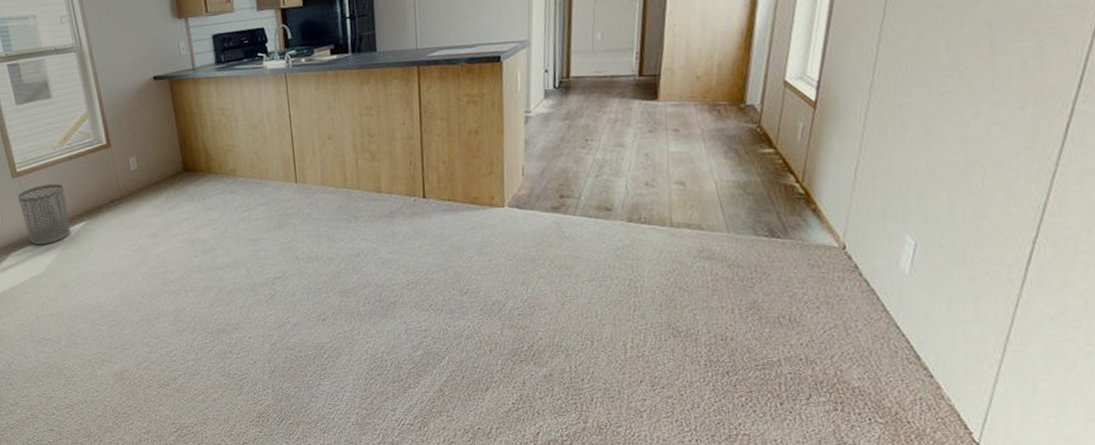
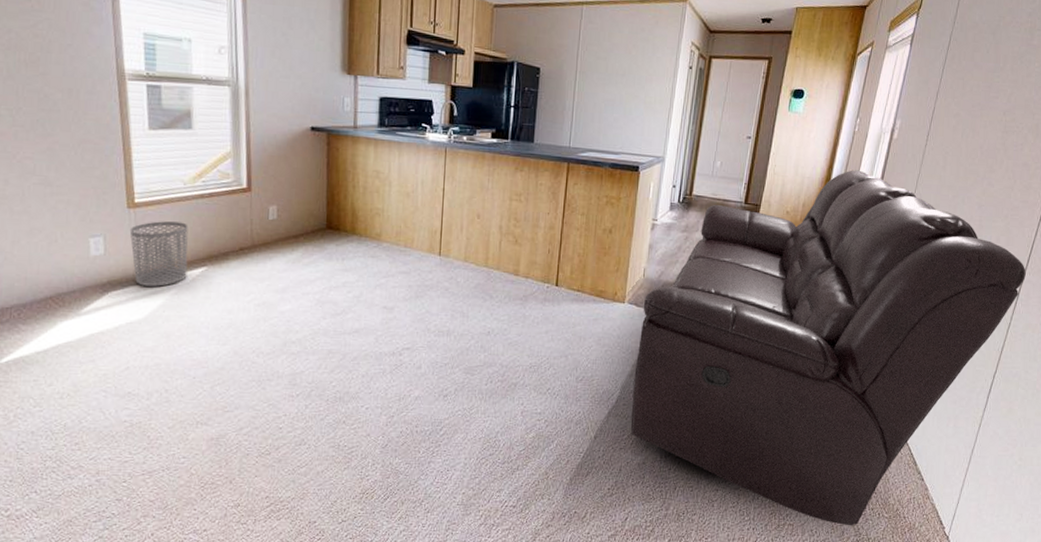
sofa: none [526,10,1077,434] -> present [630,170,1026,526]

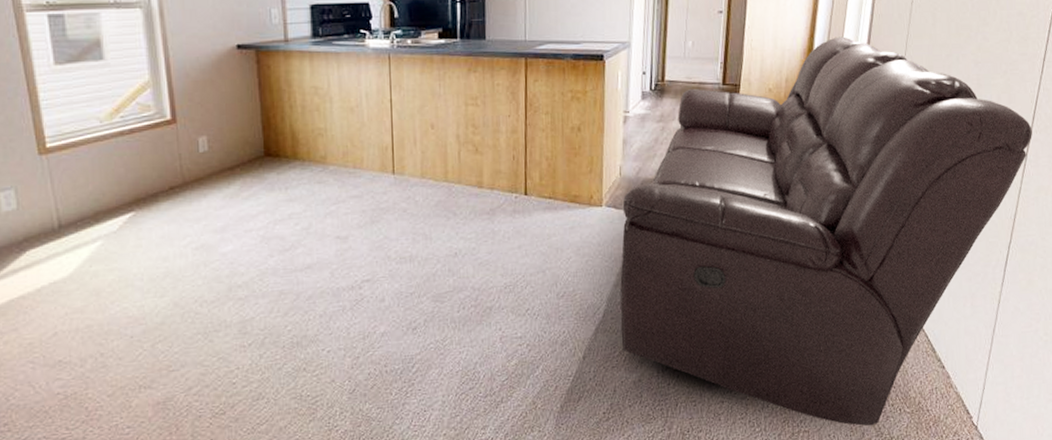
waste bin: present [129,221,188,287] -> none [43,164,113,240]

